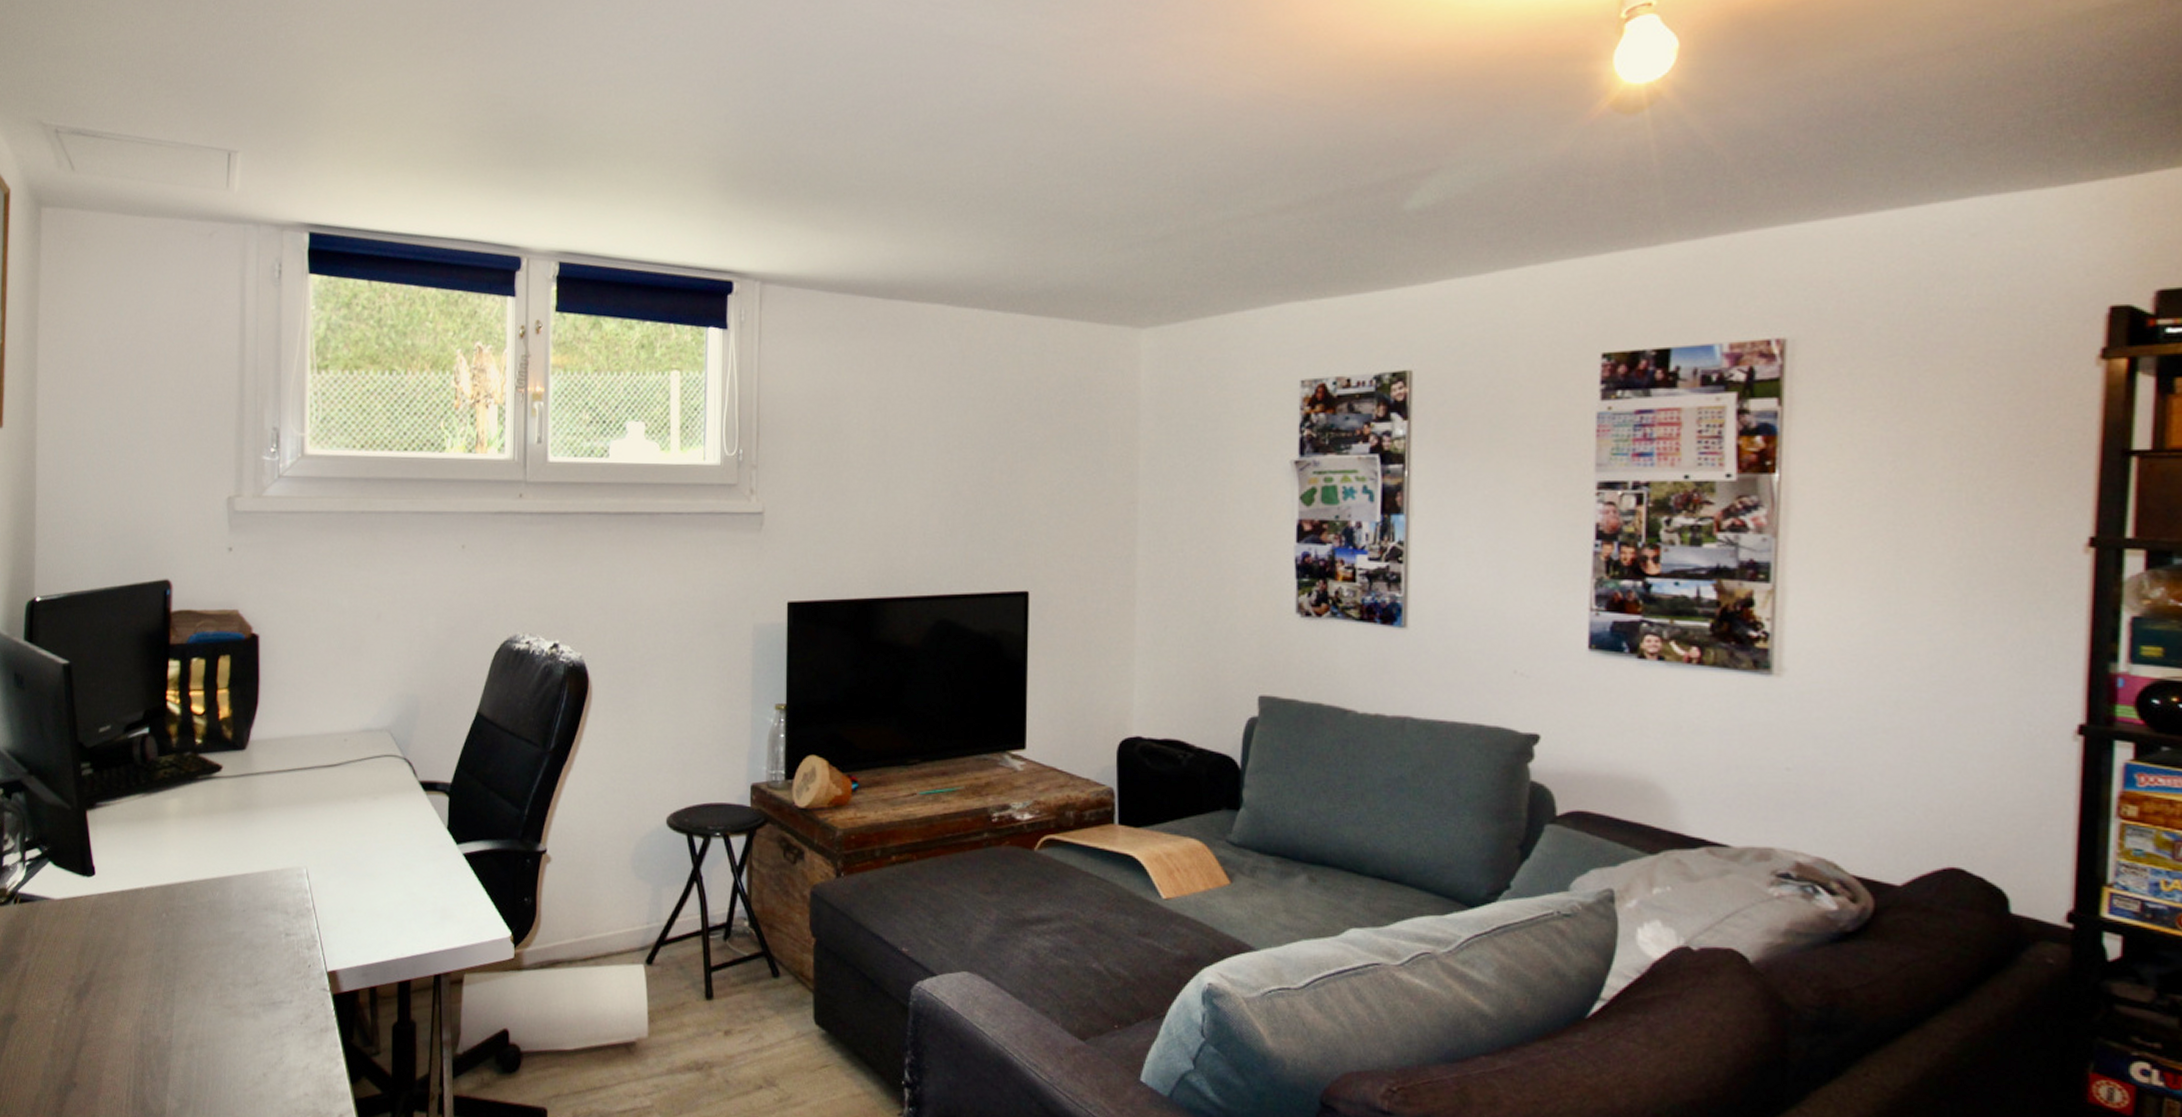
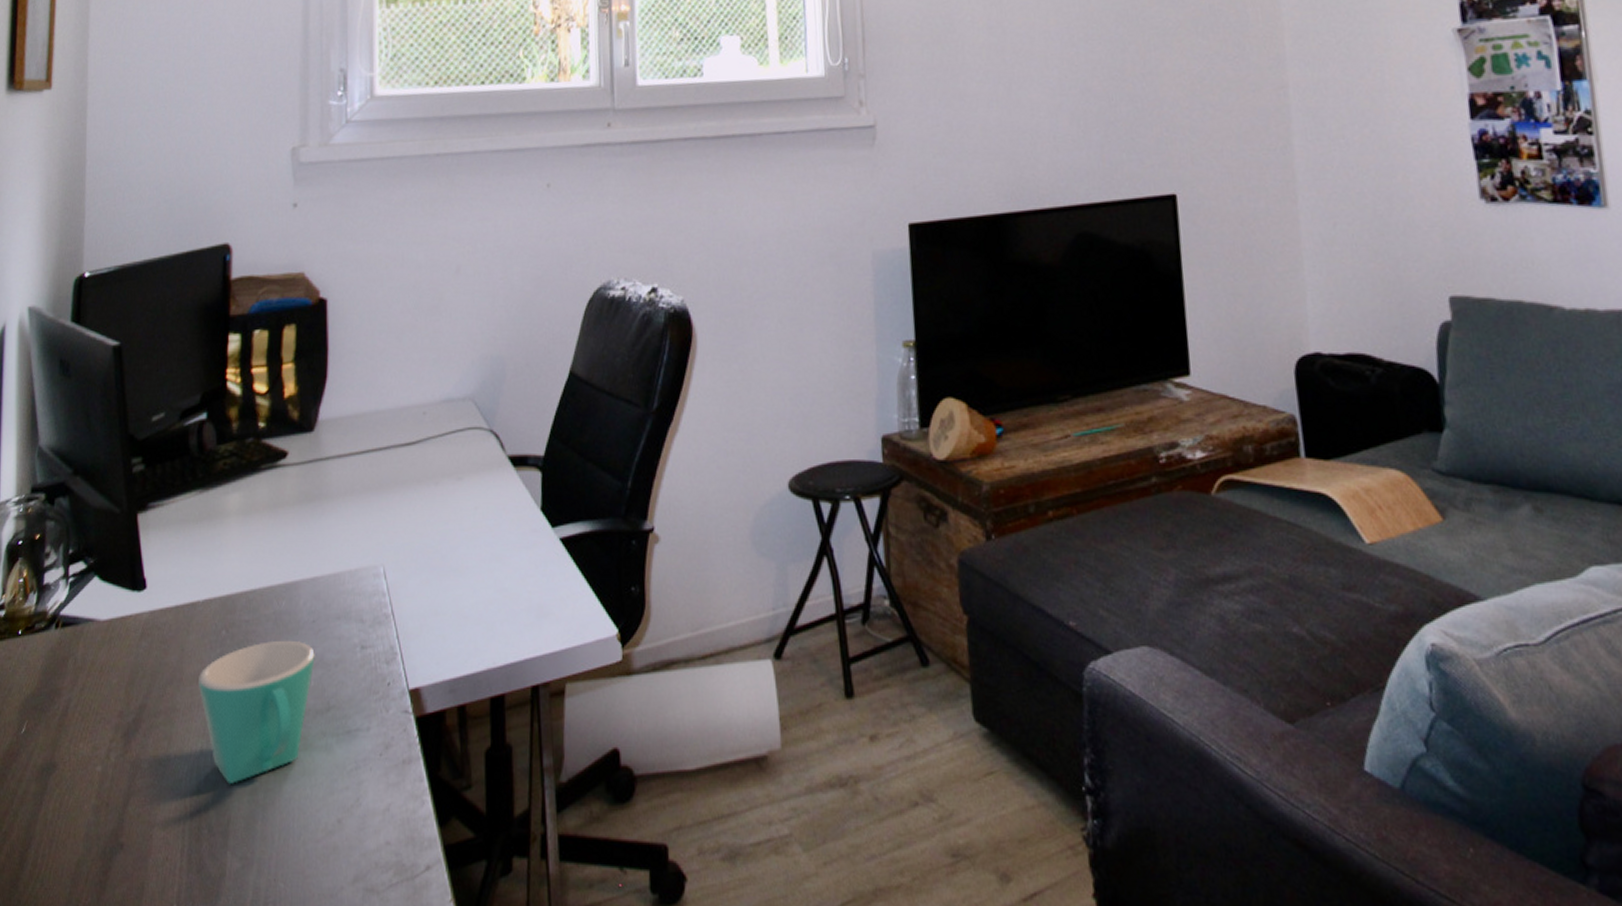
mug: none [141,924,245,1040] -> present [197,640,315,784]

